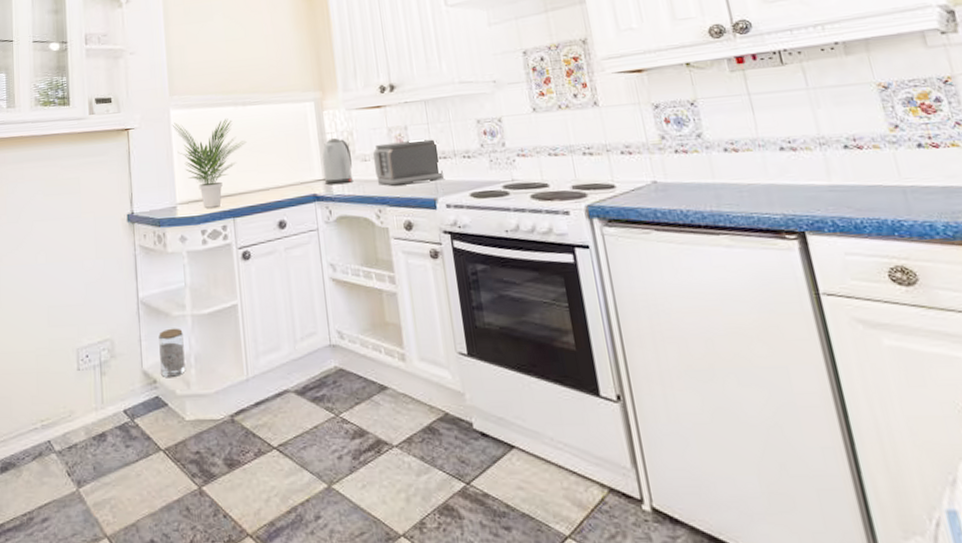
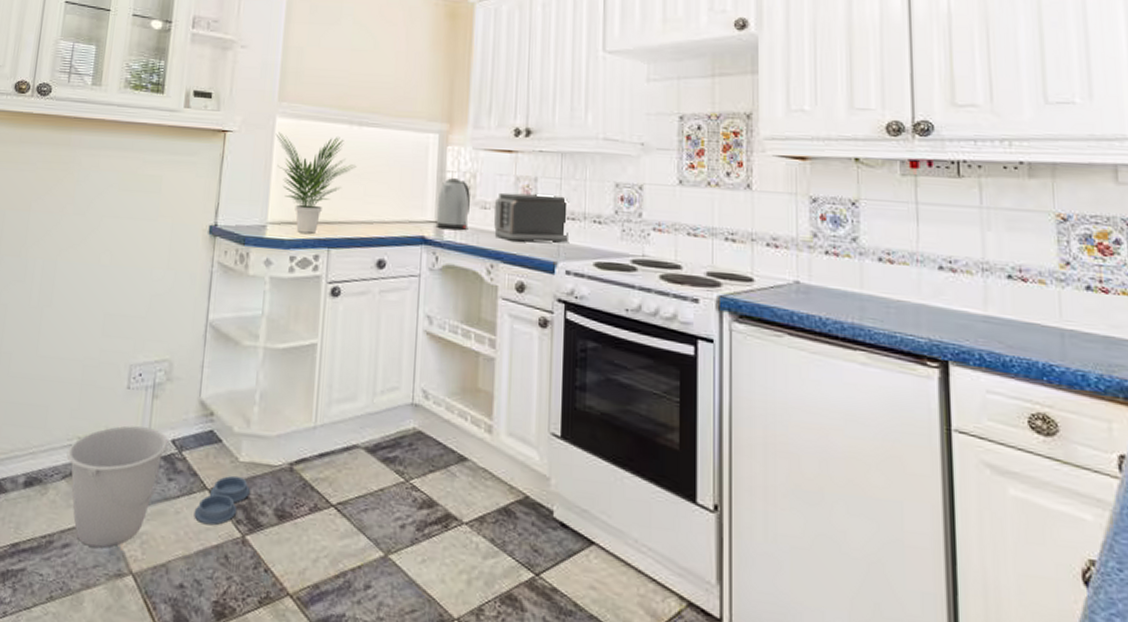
bucket: none [33,402,121,517] -> present [66,425,169,548]
pet bowl: none [153,434,199,482] -> present [194,475,250,525]
jar: present [159,328,186,377] -> none [220,358,252,412]

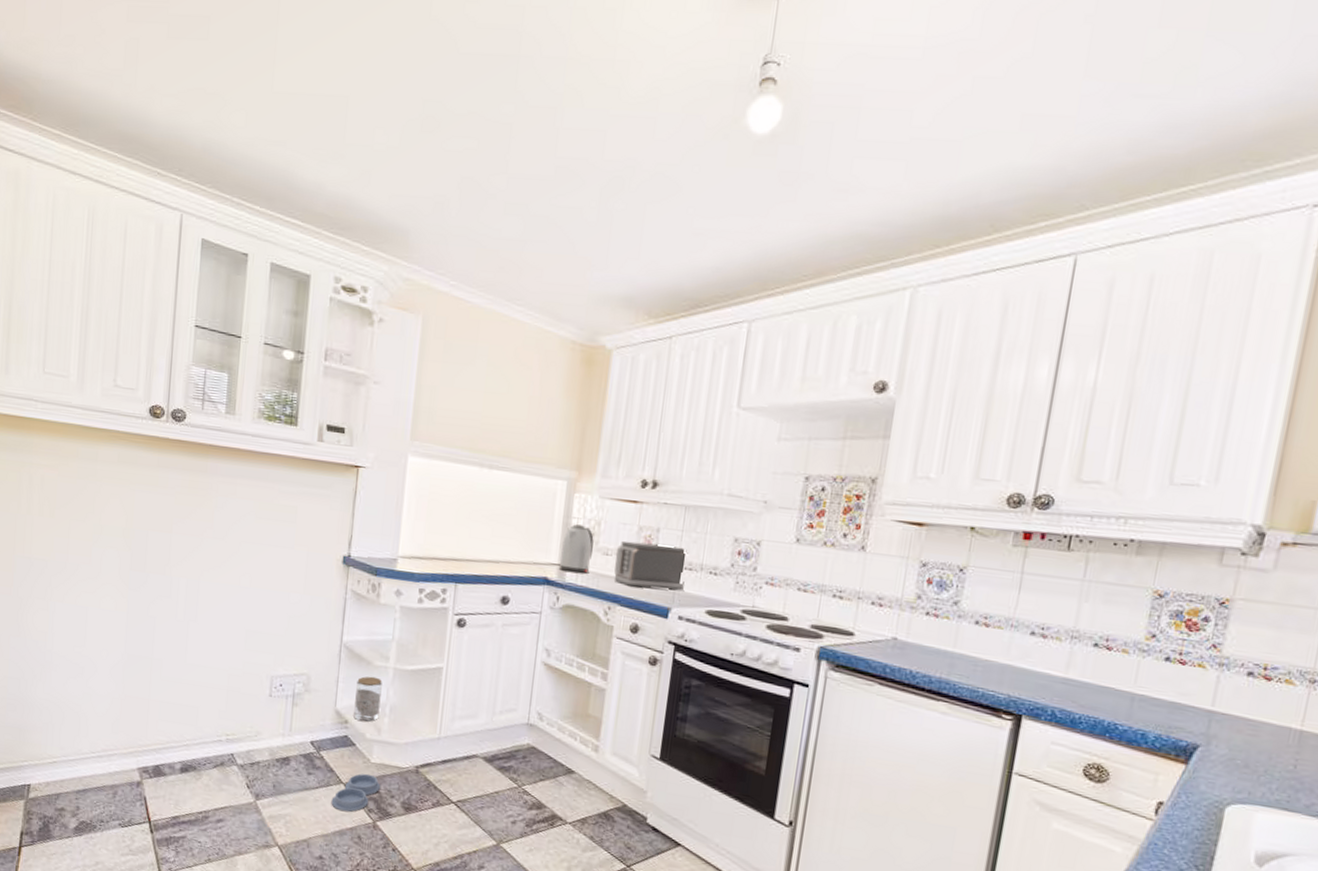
bucket: present [66,425,169,548] -> none [217,727,308,825]
jar: none [220,358,252,412] -> present [354,676,382,722]
potted plant: present [275,132,357,234] -> none [407,470,486,569]

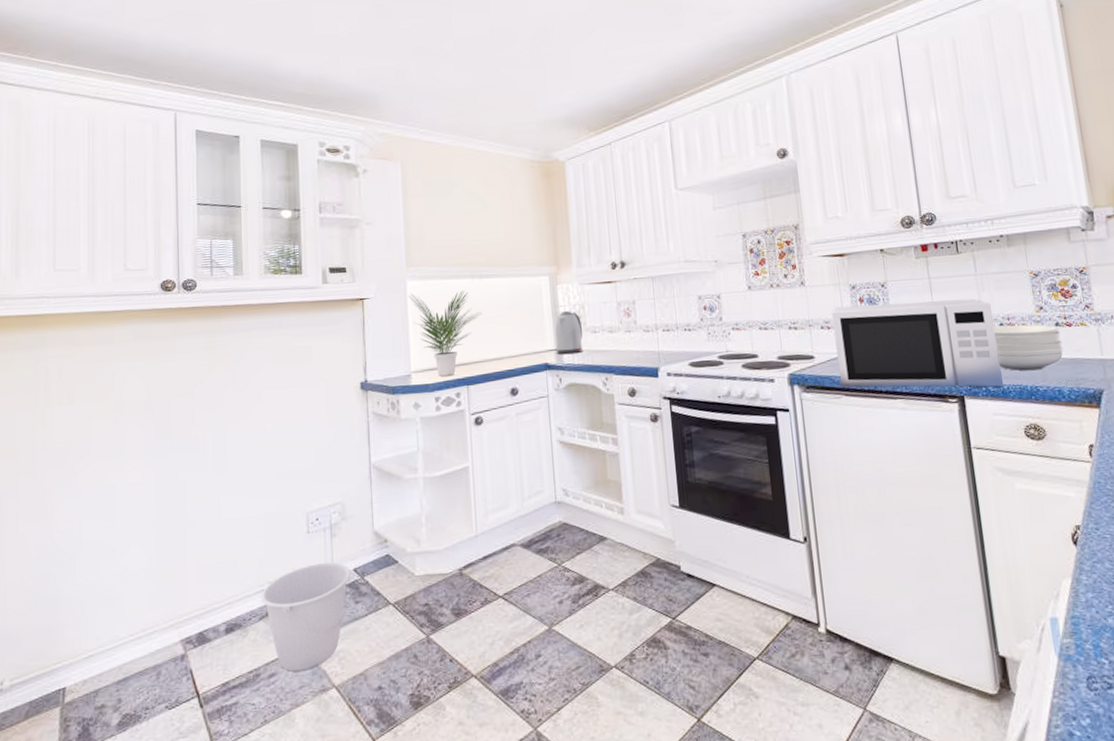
bucket: none [217,727,308,825] -> present [261,562,351,672]
pet bowl: present [331,773,380,812] -> none [382,588,428,634]
jar: present [354,676,382,722] -> none [390,490,416,536]
potted plant: none [407,470,486,569] -> present [408,290,483,376]
toaster: present [614,540,688,591] -> none [603,313,666,356]
microwave: none [876,582,1091,716] -> present [832,298,1004,388]
bowl: none [1077,645,1170,706] -> present [993,324,1064,371]

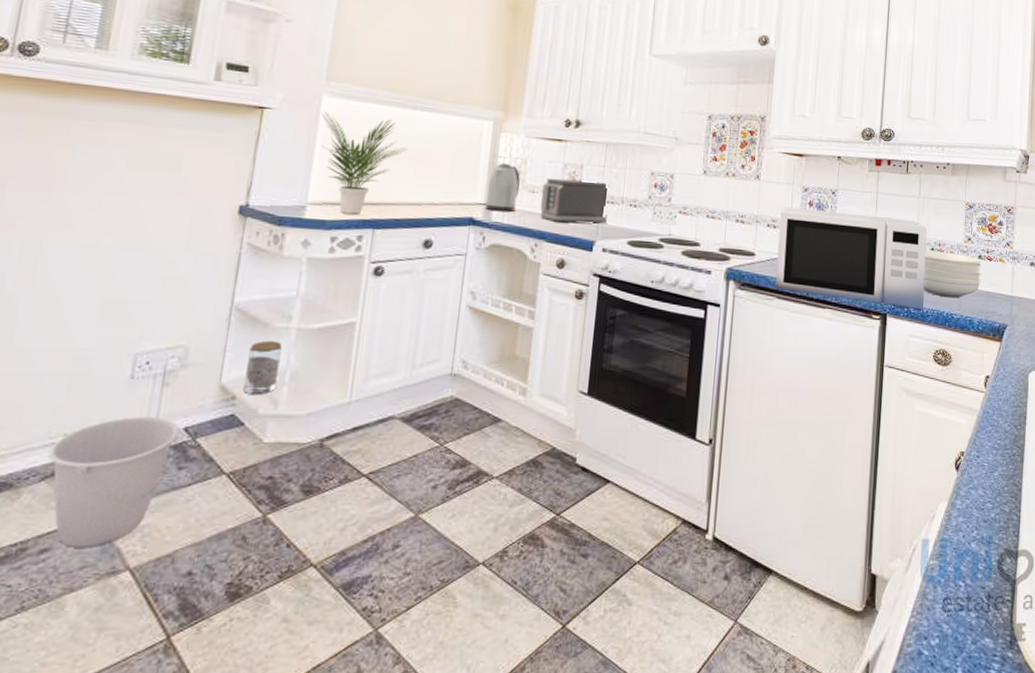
jar: none [390,490,416,536] -> present [243,340,282,394]
toaster: none [603,313,666,356] -> present [540,178,610,224]

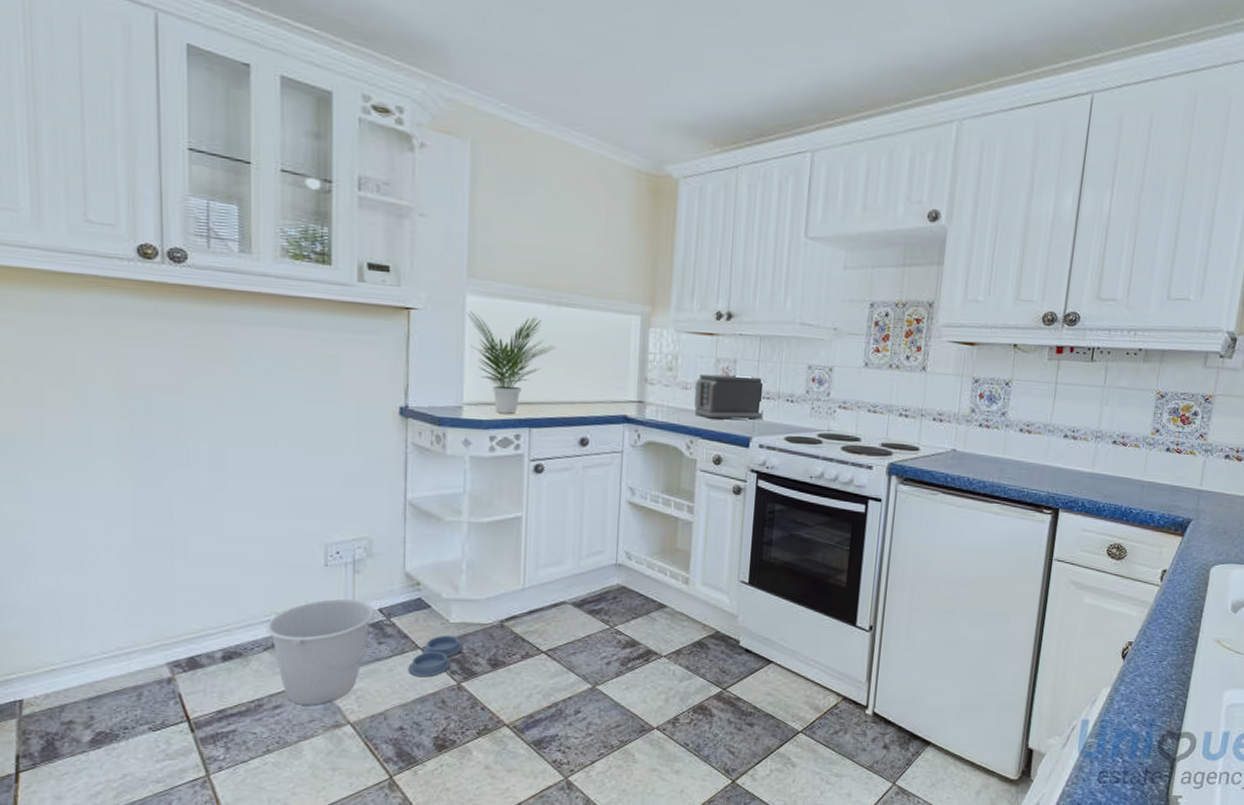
pet bowl: none [207,457,274,509] -> present [408,635,462,678]
jar: present [243,340,282,394] -> none [426,533,456,581]
kettle: present [485,163,520,212] -> none [638,360,672,410]
microwave: present [775,206,927,310] -> none [939,399,1110,505]
bowl: present [923,250,982,298] -> none [1101,443,1169,493]

